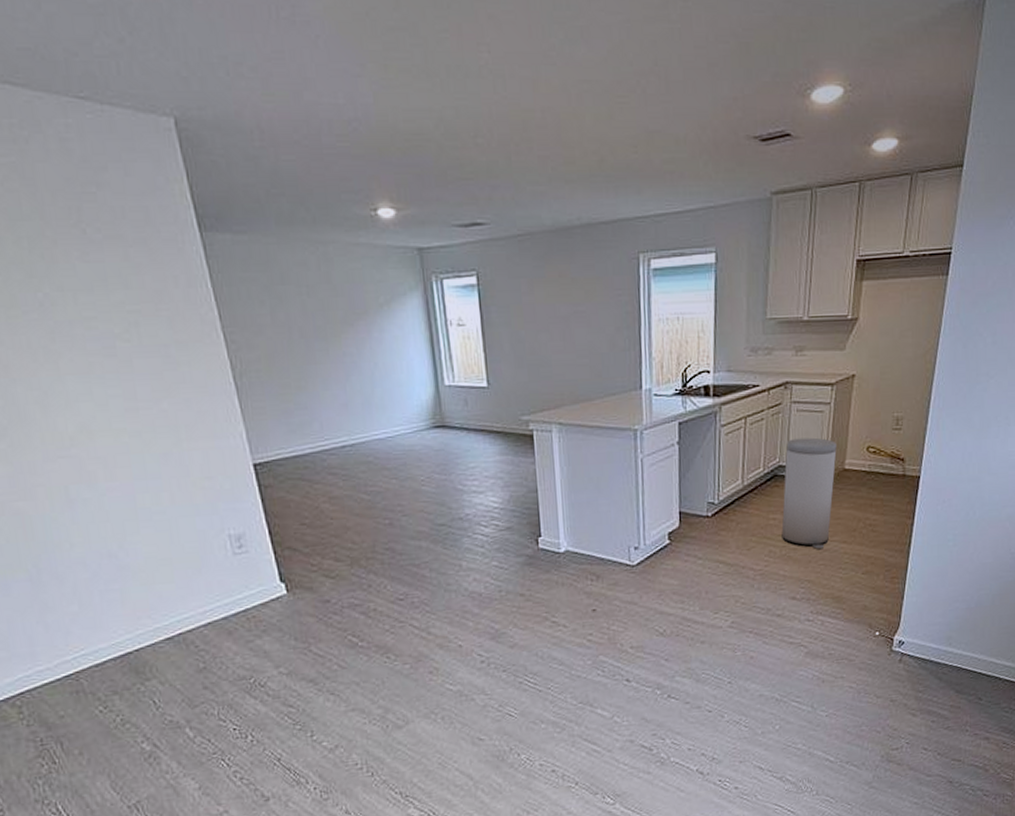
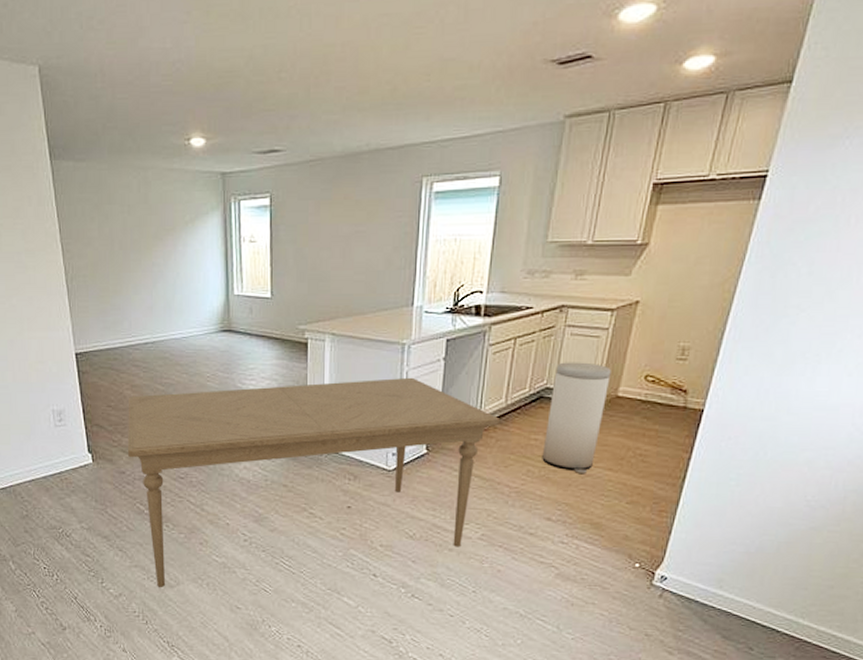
dining table: none [326,464,738,730] -> present [127,377,499,587]

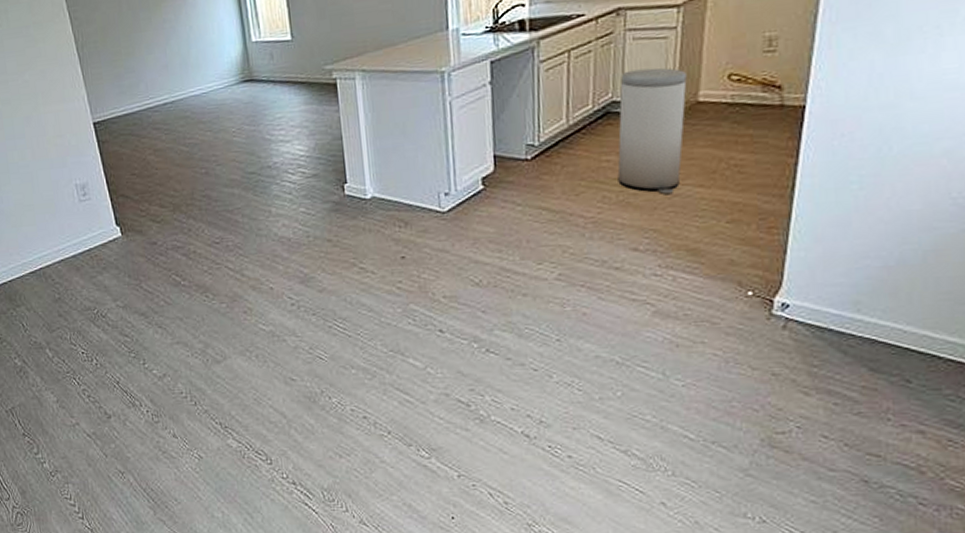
dining table: present [127,377,499,587] -> none [152,107,563,364]

